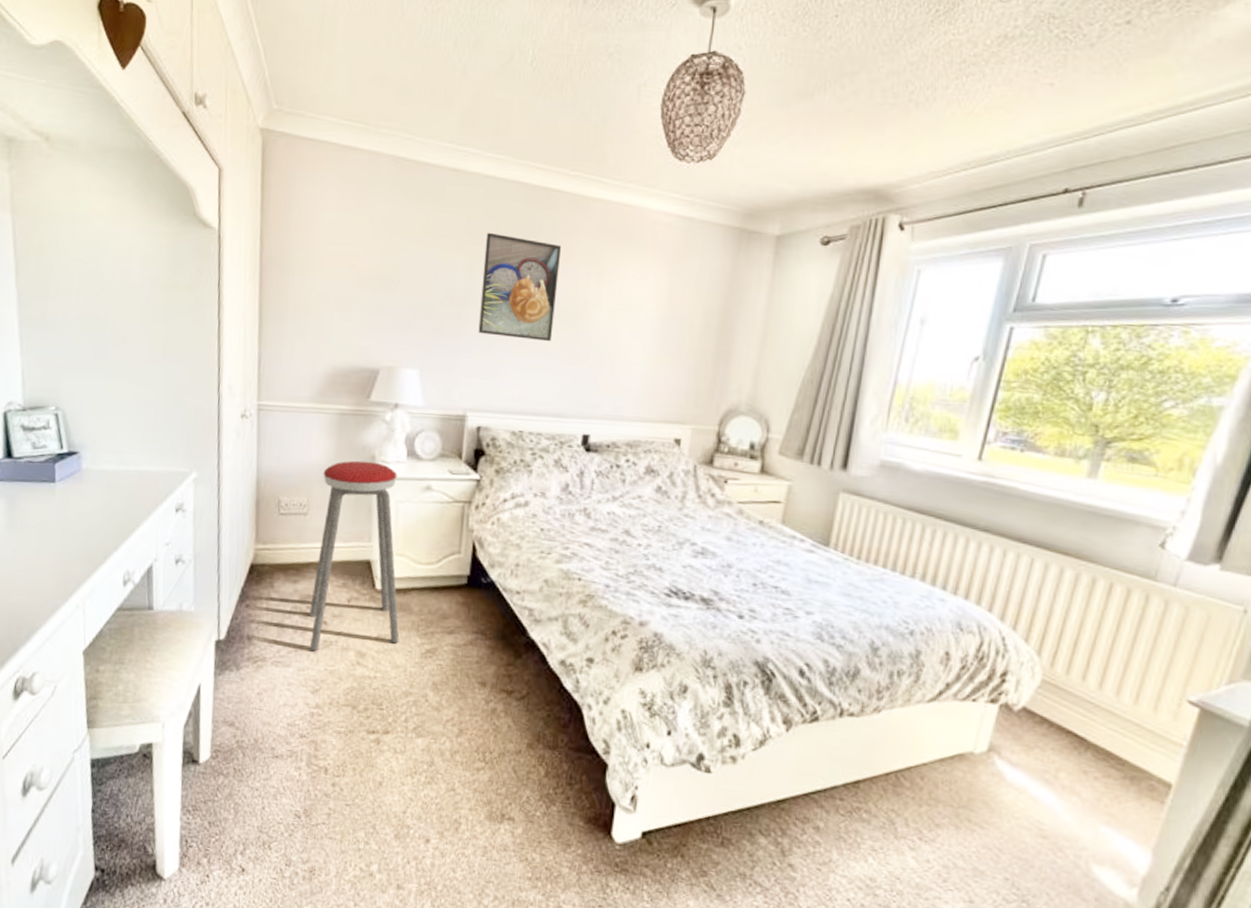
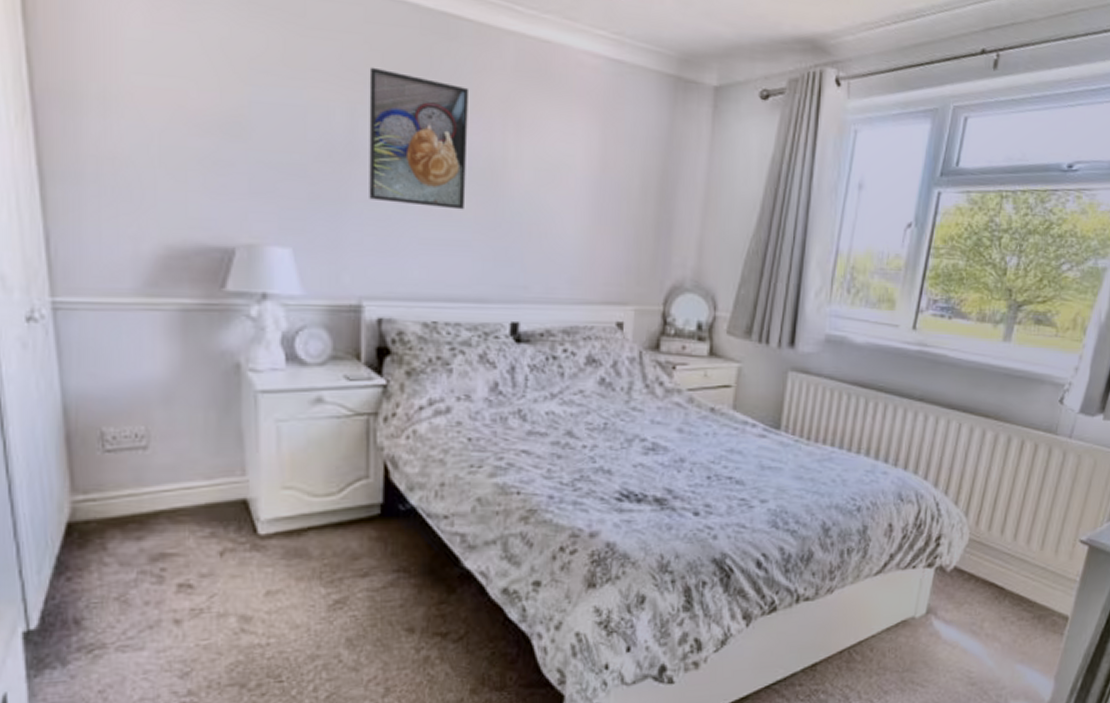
music stool: present [309,460,399,651] -> none [165,371,297,624]

